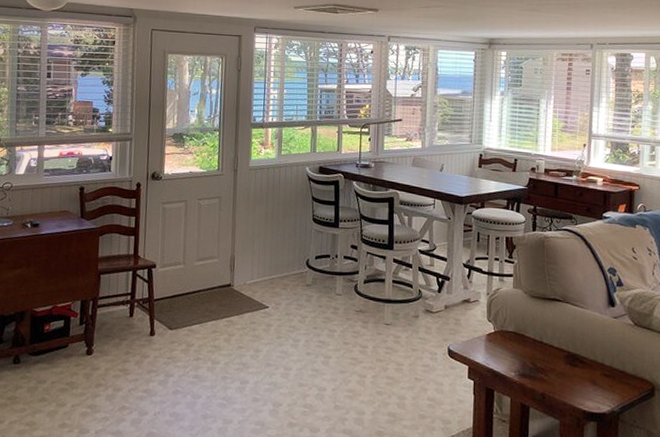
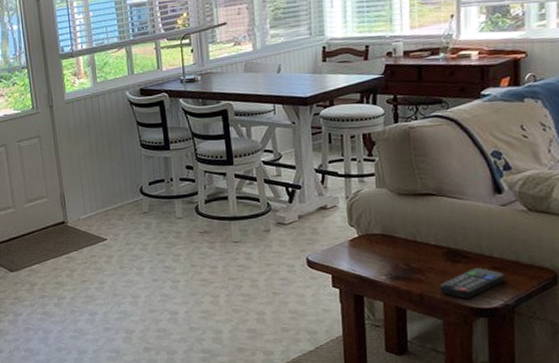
remote control: none [559,373,613,403] -> present [440,268,505,300]

